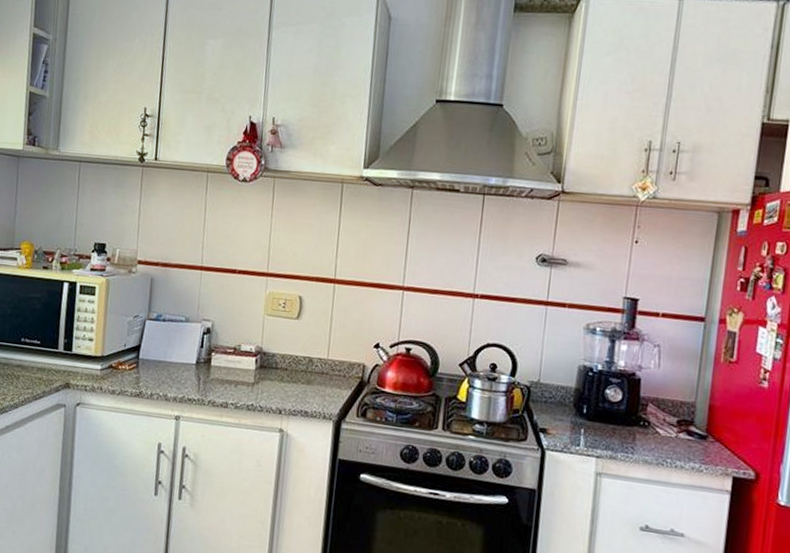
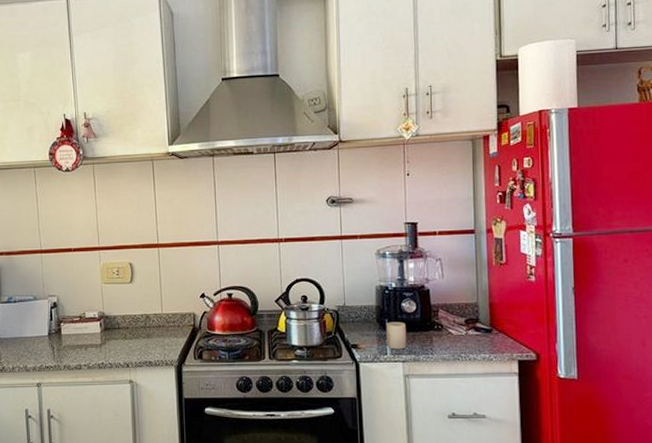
mug: none [581,409,607,443] -> present [385,322,407,350]

